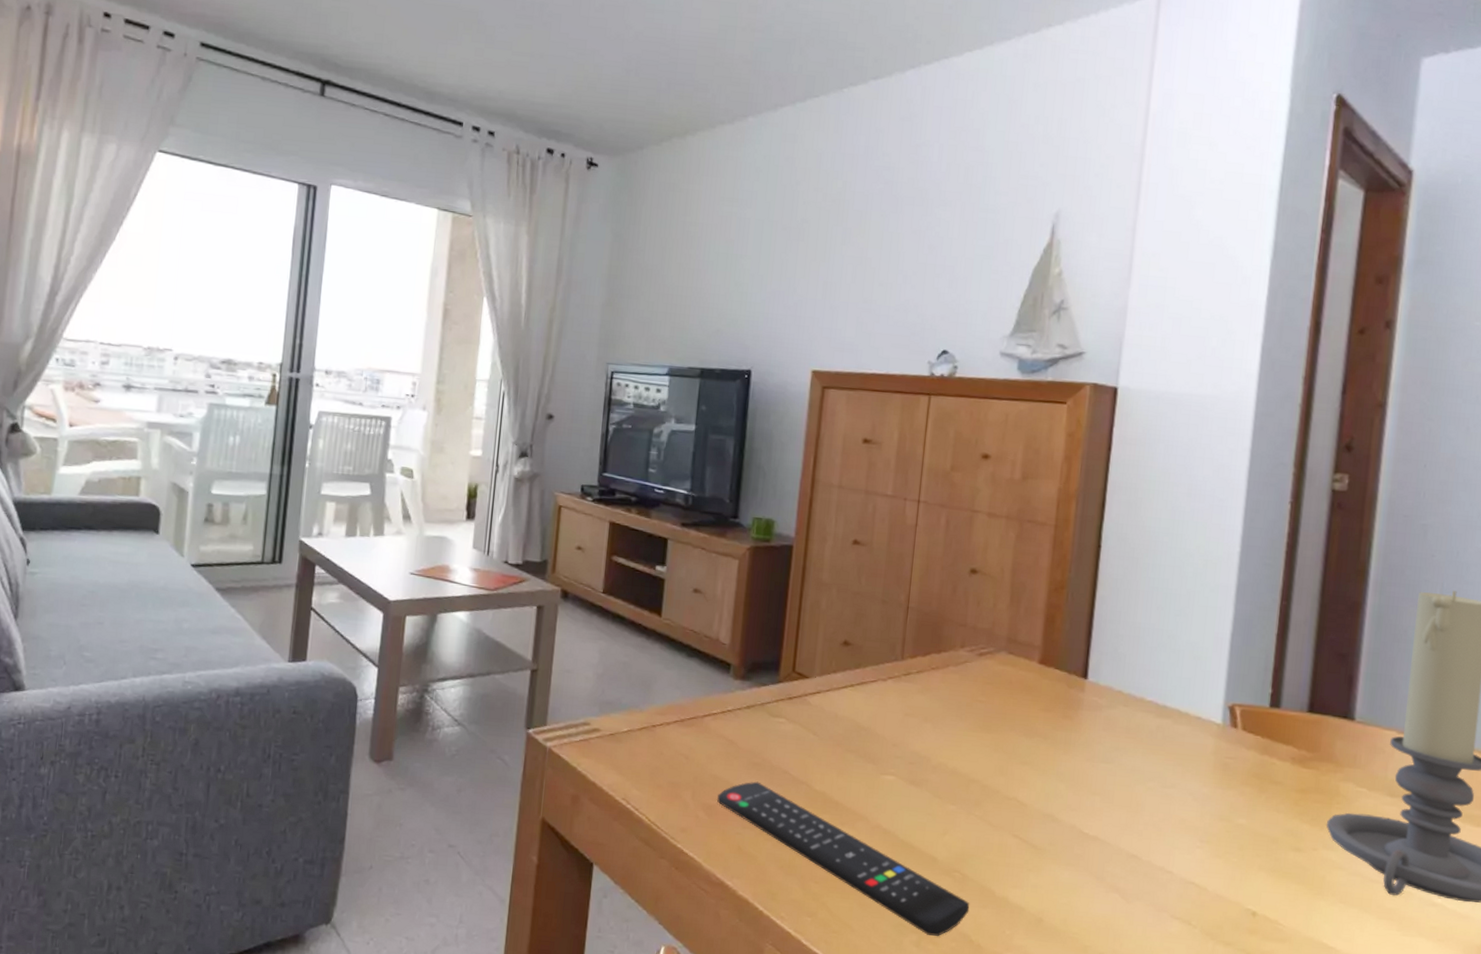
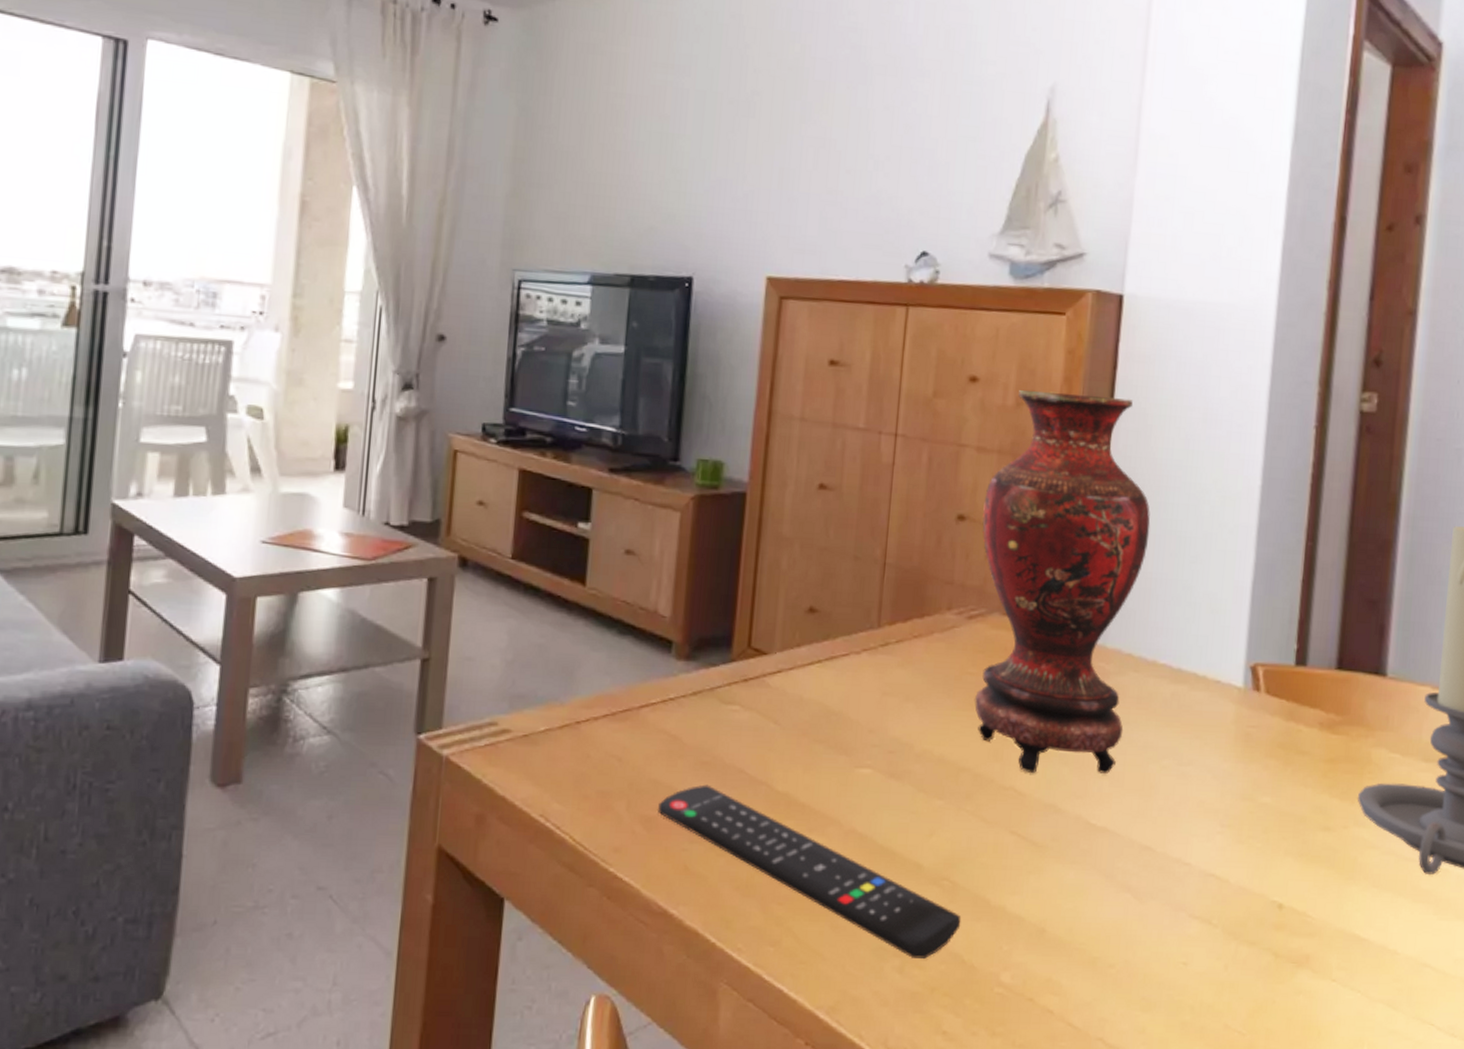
vase: none [983,466,1140,792] -> present [974,389,1151,775]

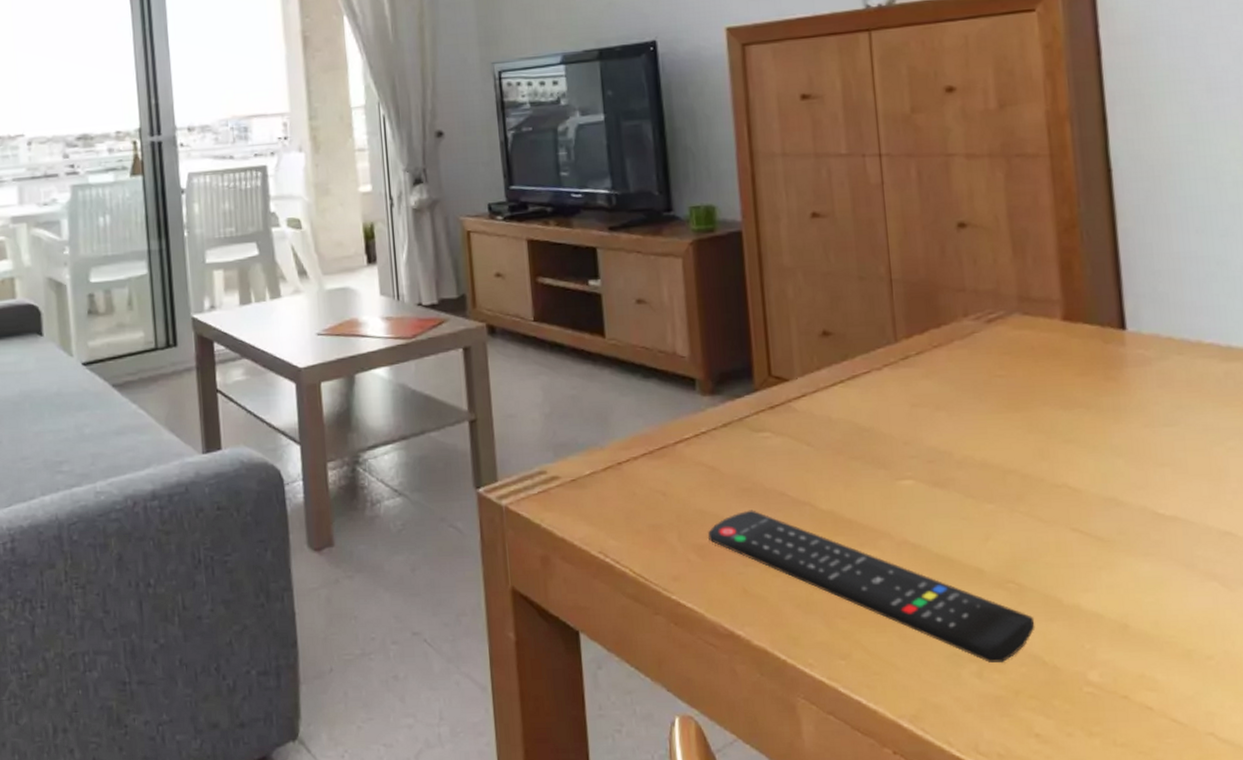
vase: present [974,389,1151,775] -> none [982,81,1178,468]

